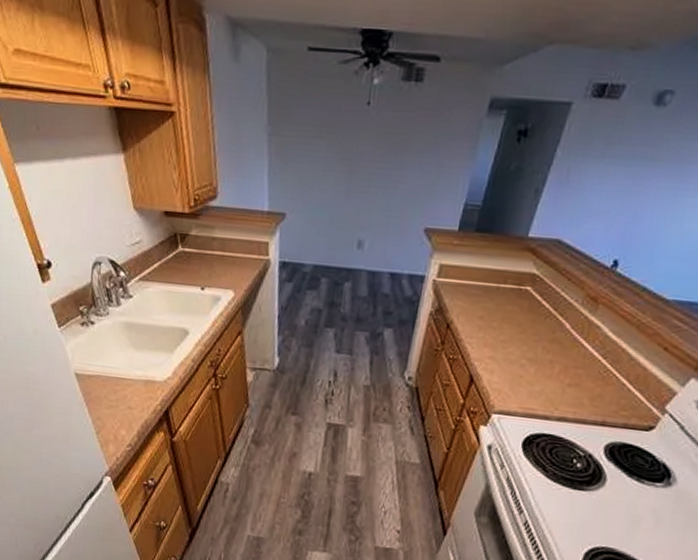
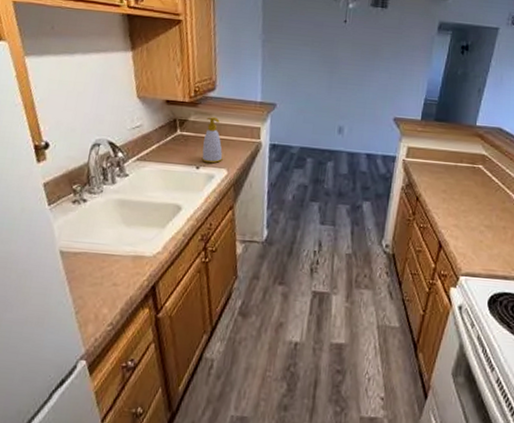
soap bottle: none [206,230,229,284] -> present [201,117,223,164]

